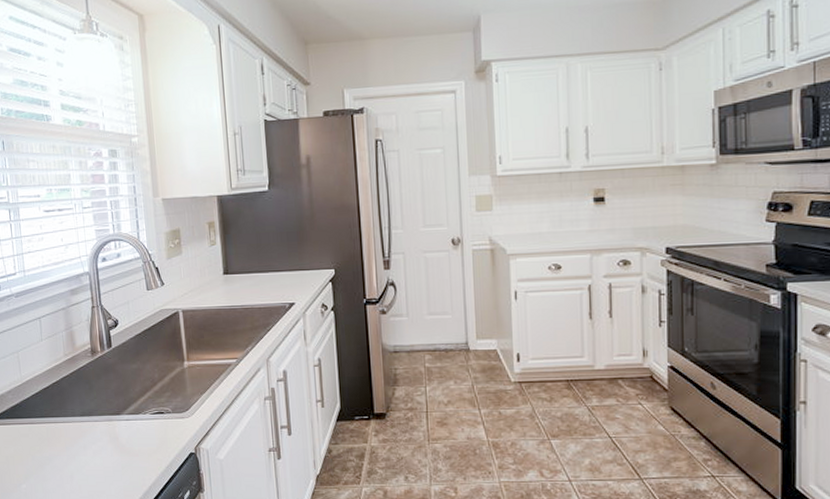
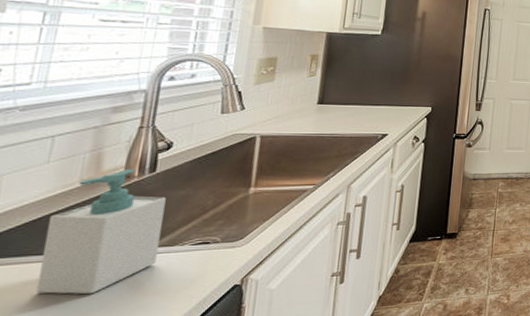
soap bottle: none [53,344,129,452] -> present [36,168,166,295]

